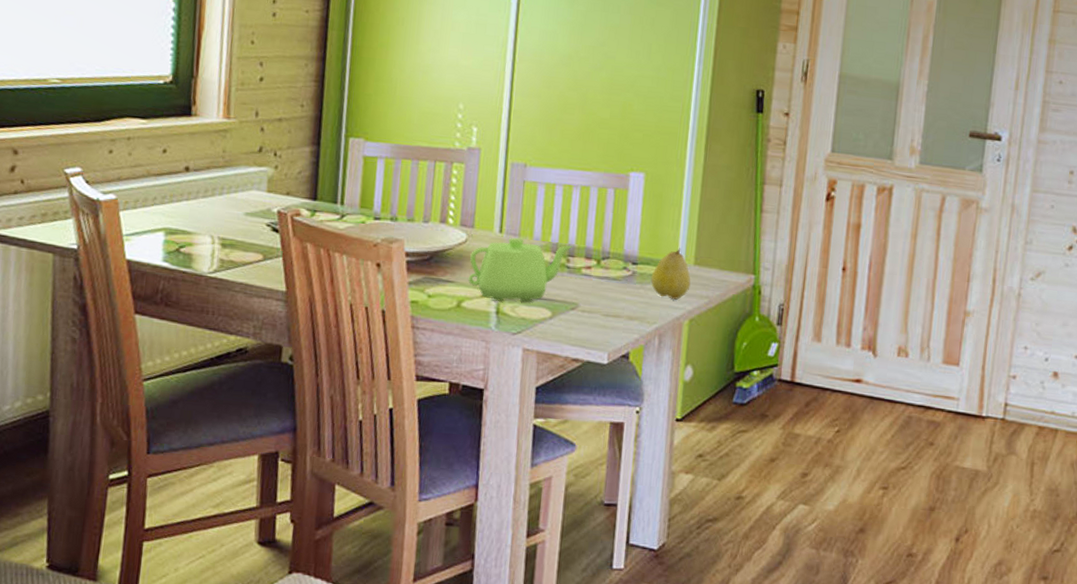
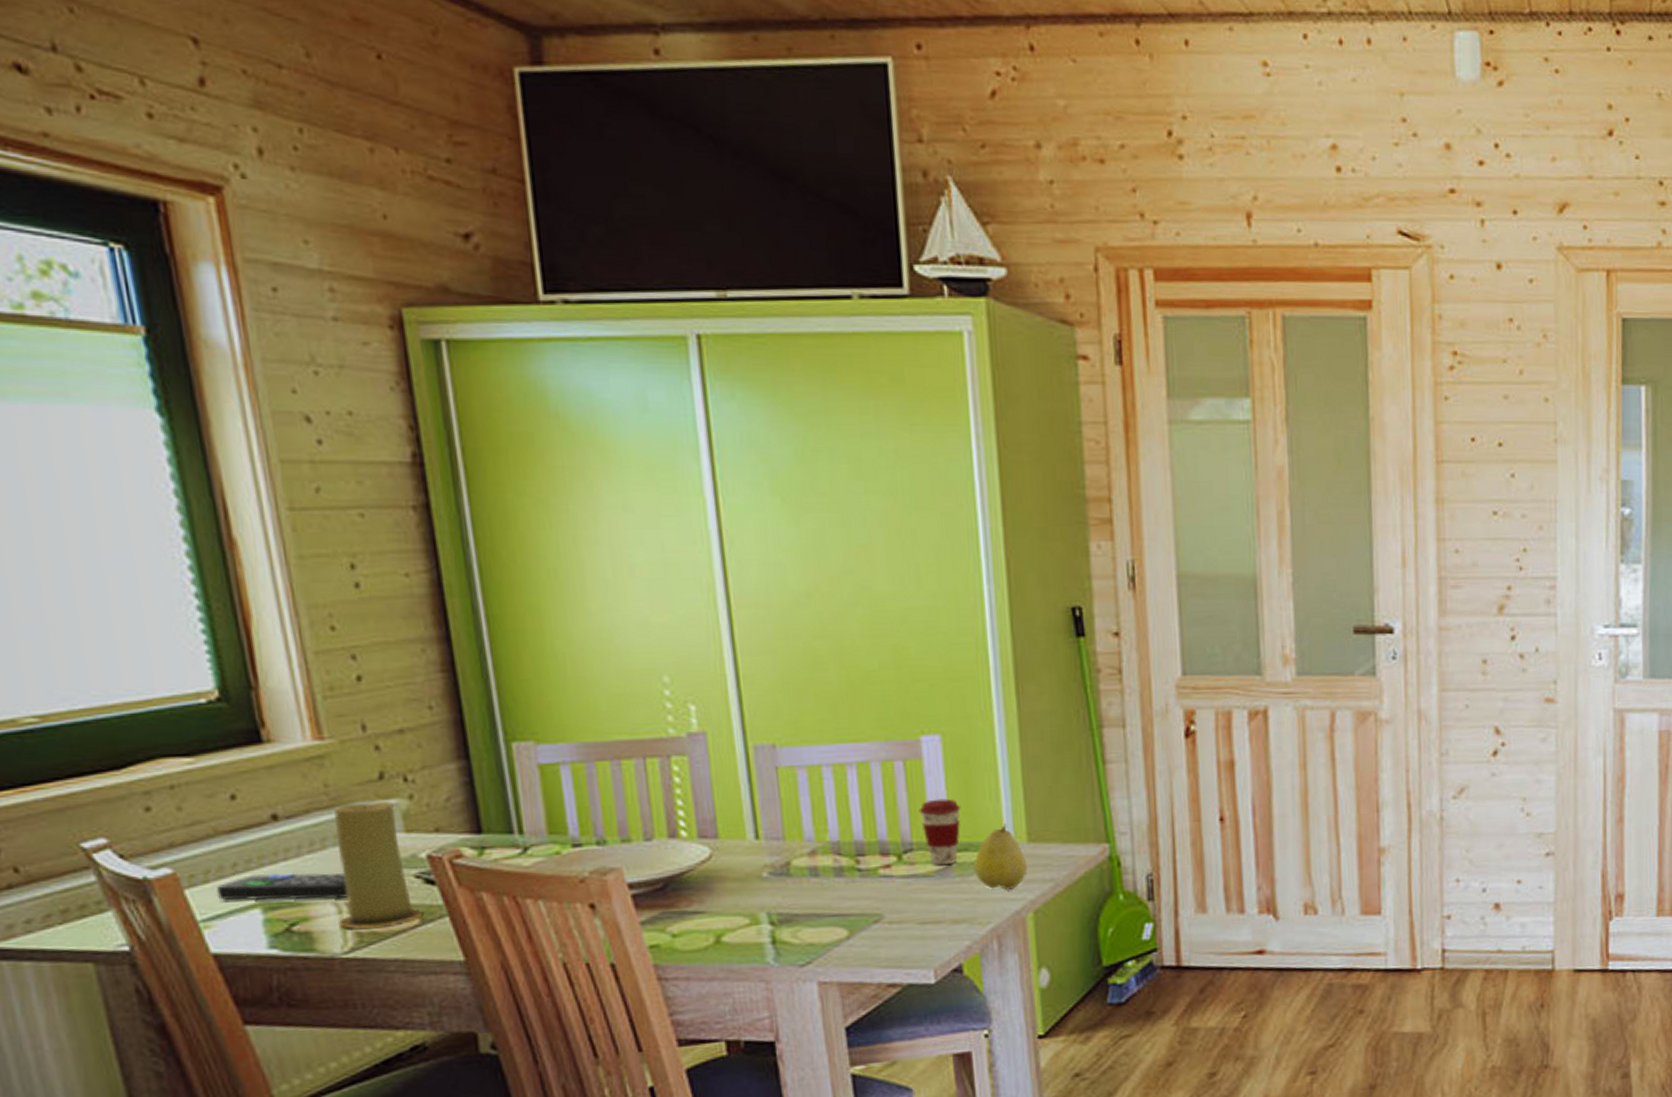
remote control: none [139,207,223,234] -> present [216,872,349,901]
candle: none [210,166,266,258] -> present [334,801,423,929]
teapot: present [468,237,574,302] -> none [720,841,862,928]
coffee cup: none [619,221,649,273] -> present [919,798,960,865]

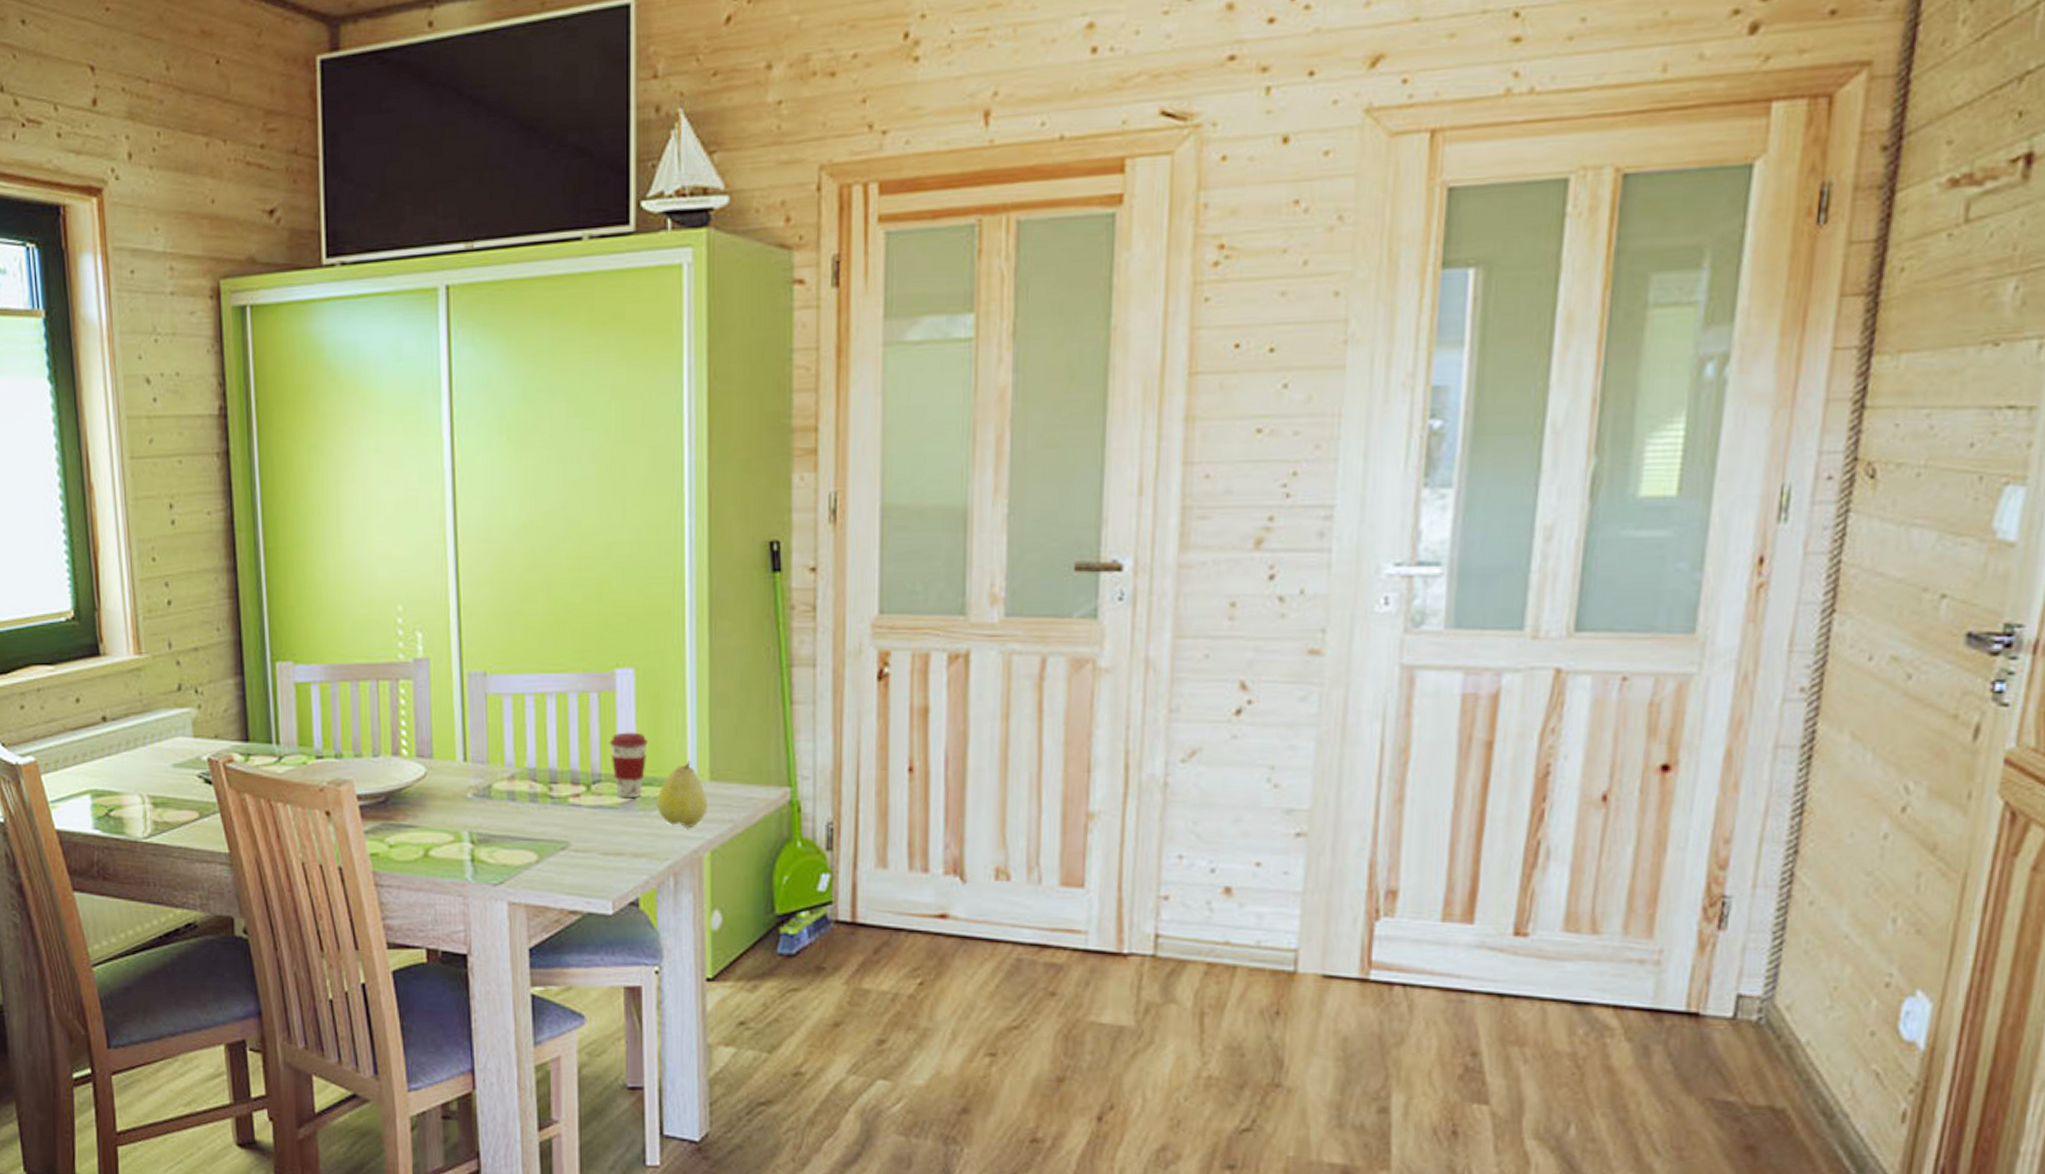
remote control: present [216,872,349,901] -> none [61,766,150,792]
candle: present [334,801,423,929] -> none [141,710,202,818]

